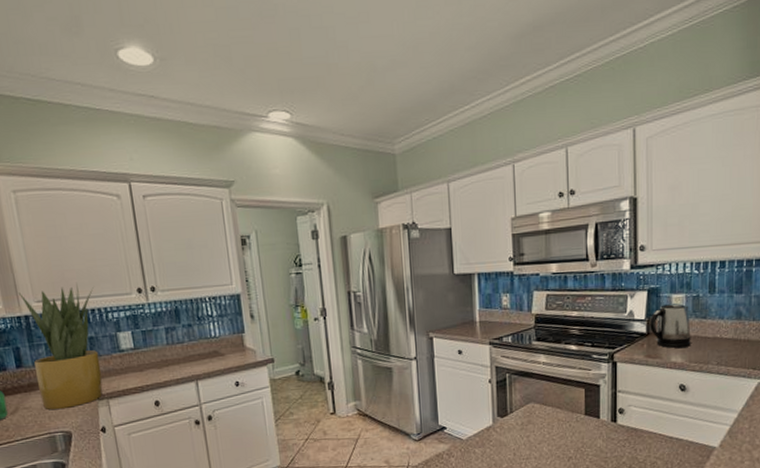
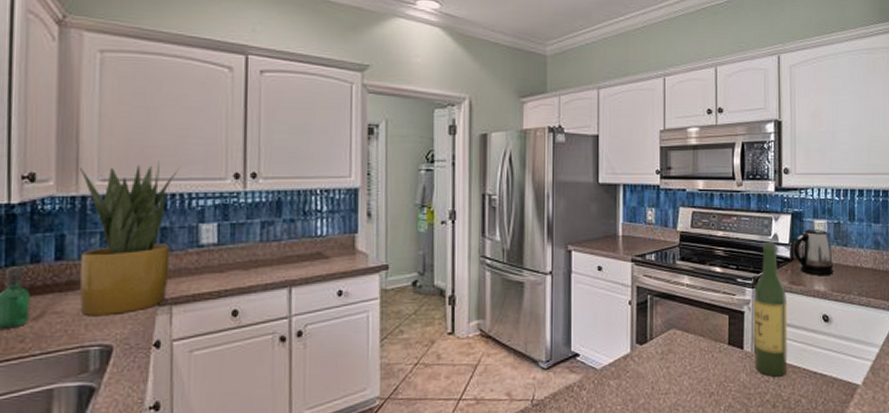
wine bottle: none [609,318,643,442] -> present [753,241,788,377]

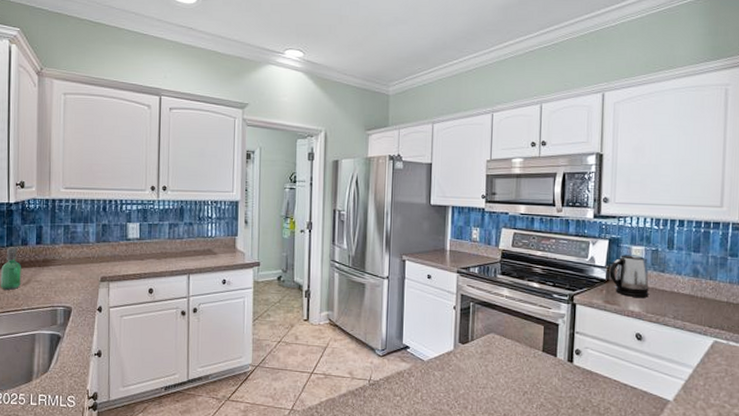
planter: present [78,161,180,317] -> none [50,176,115,286]
wine bottle: present [753,241,788,377] -> none [566,263,601,385]

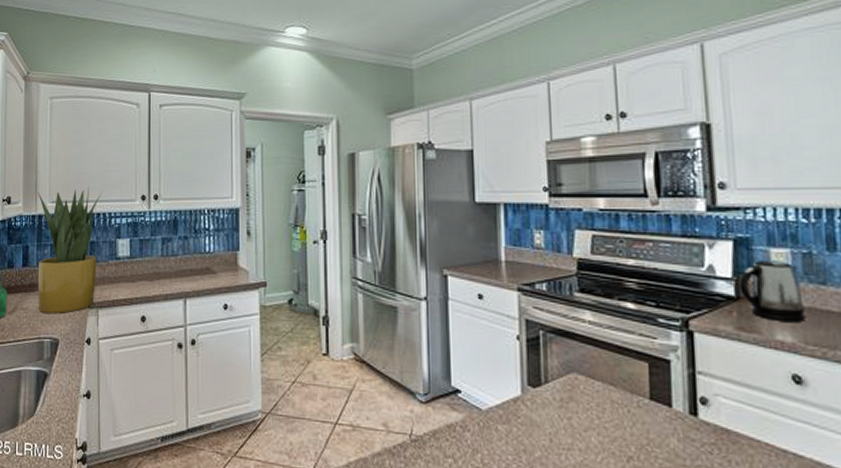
planter: none [50,176,115,286] -> present [37,186,103,314]

